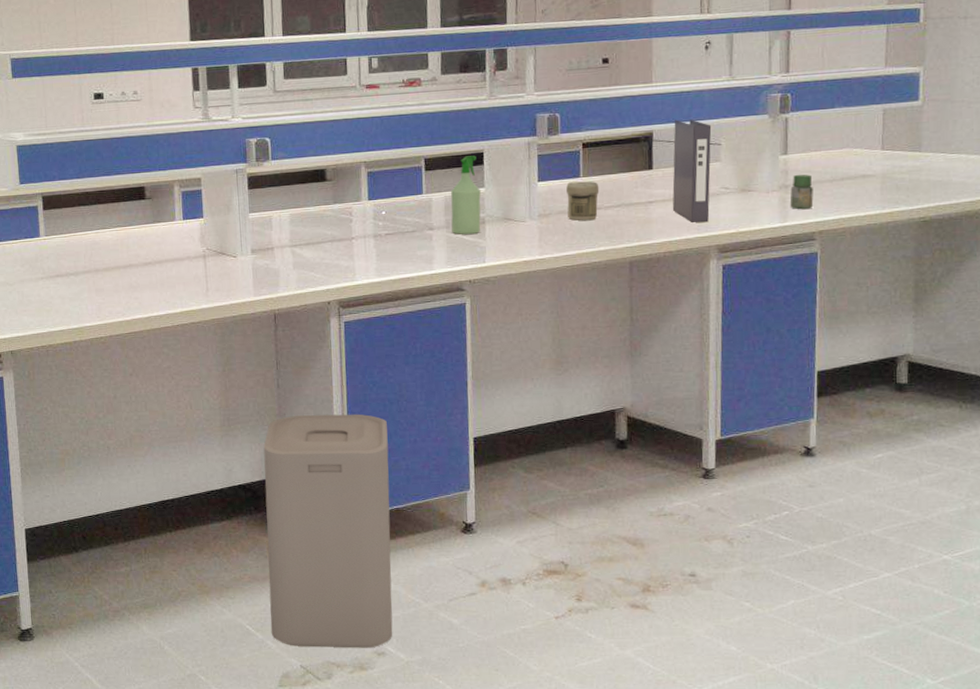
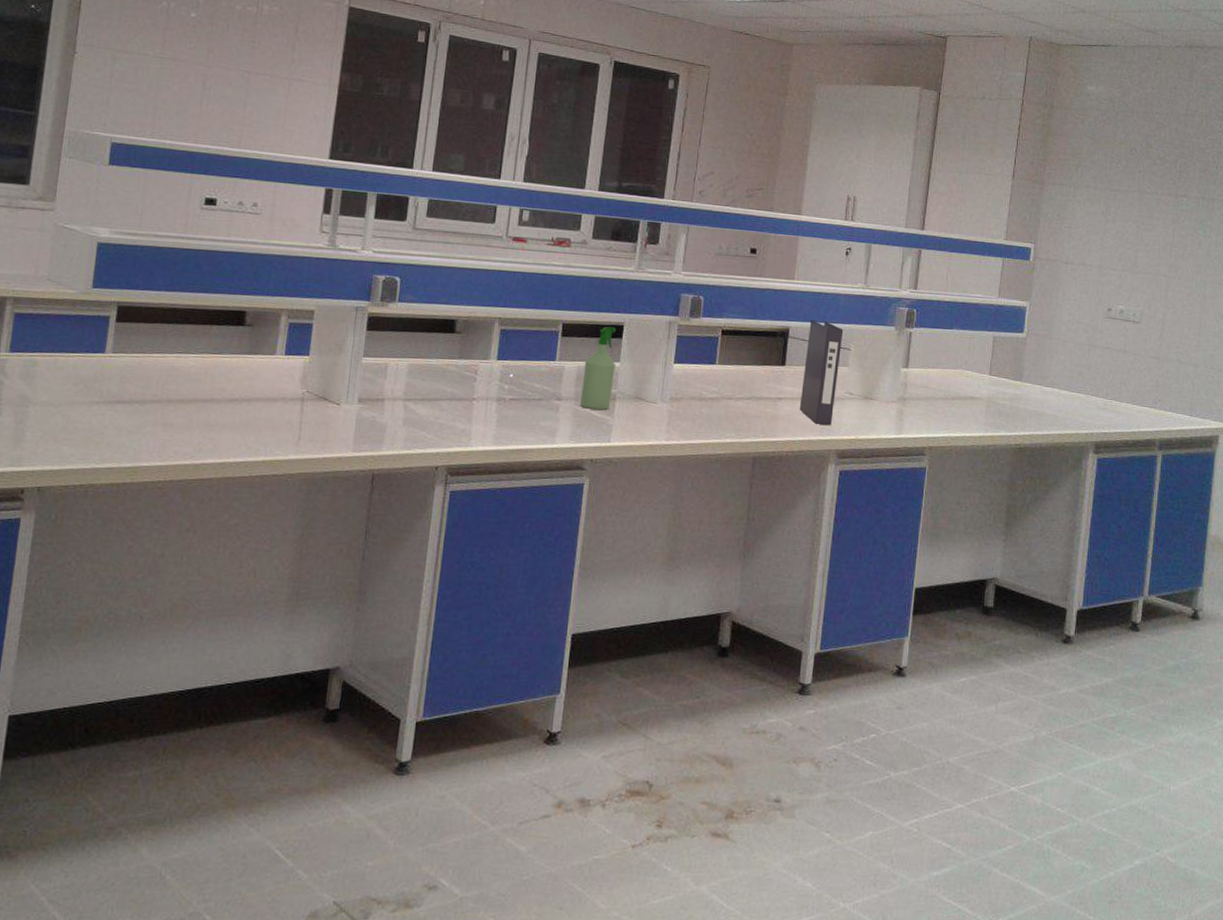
trash can: present [263,414,393,648] -> none [304,594,480,881]
jar: present [566,181,600,221] -> none [699,368,733,409]
jar: present [790,174,814,209] -> none [906,388,928,423]

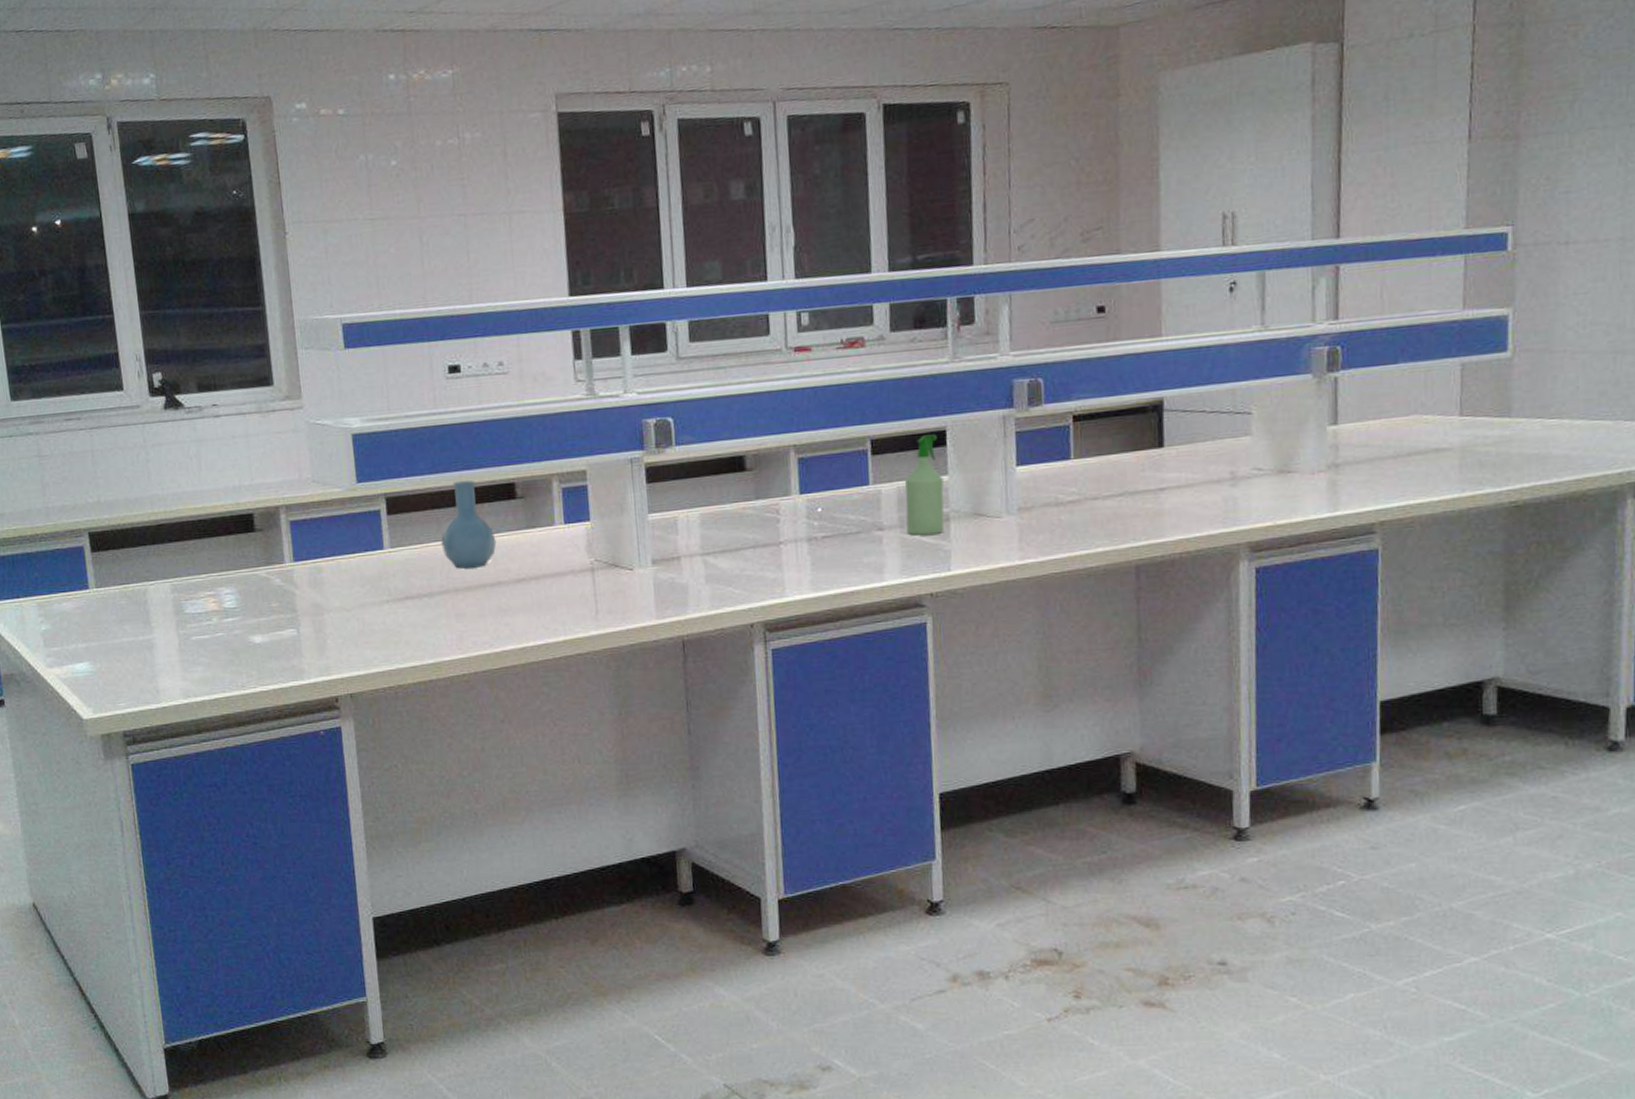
flask: none [163,301,218,383] -> present [441,480,497,569]
binder: present [799,319,844,426] -> none [1189,382,1239,514]

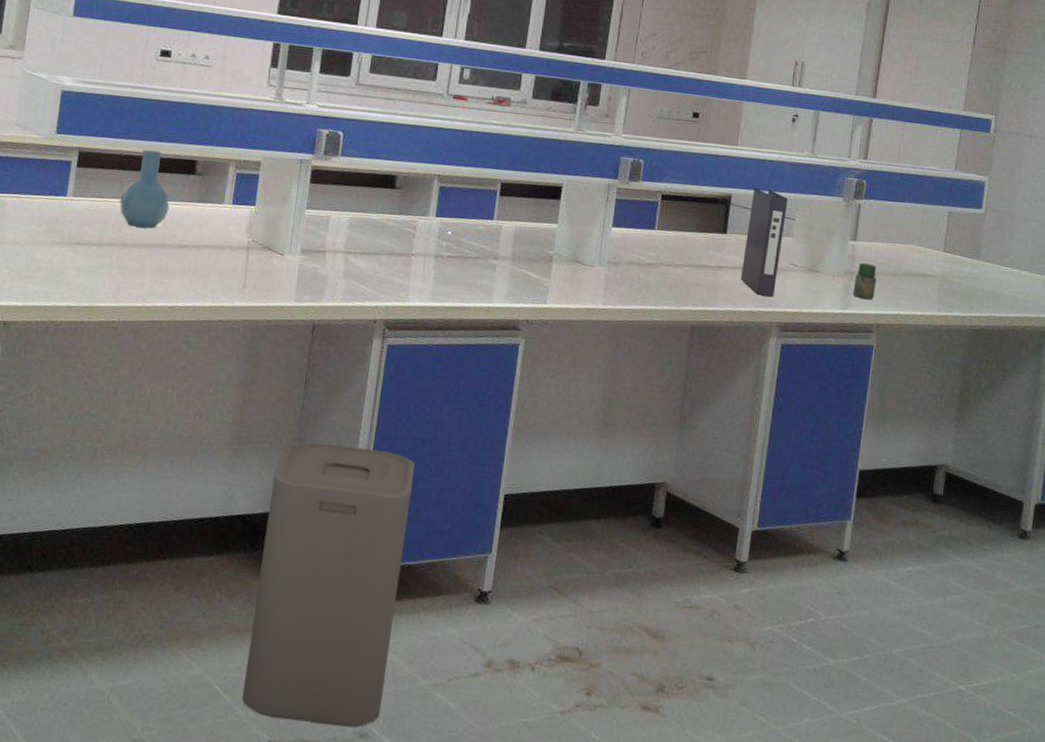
trash can: none [672,765,841,1062] -> present [242,442,415,728]
spray bottle: present [905,434,945,535] -> none [517,187,554,271]
binder: none [1189,382,1239,514] -> present [740,187,789,298]
jar: none [1341,449,1372,494] -> present [852,262,876,299]

